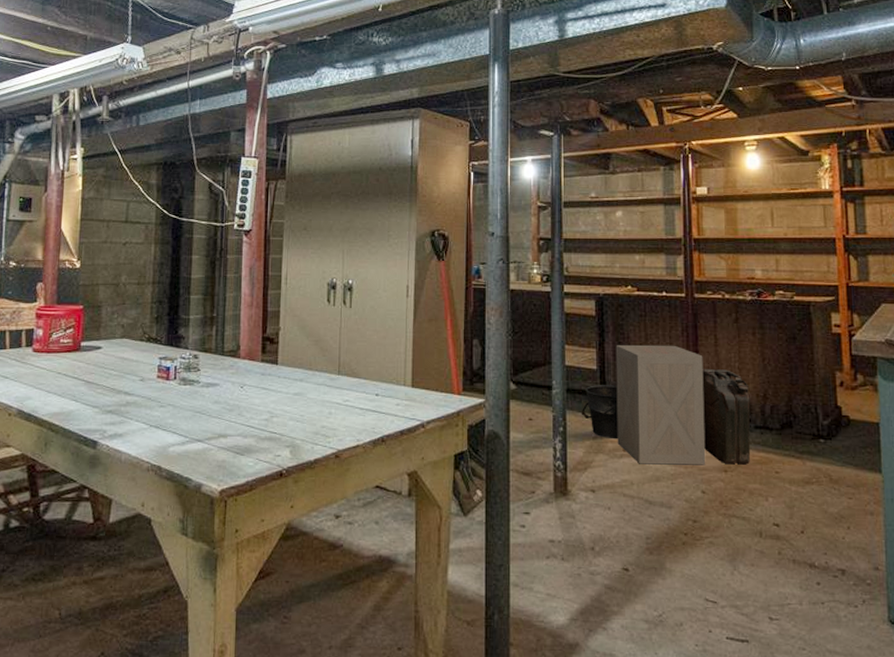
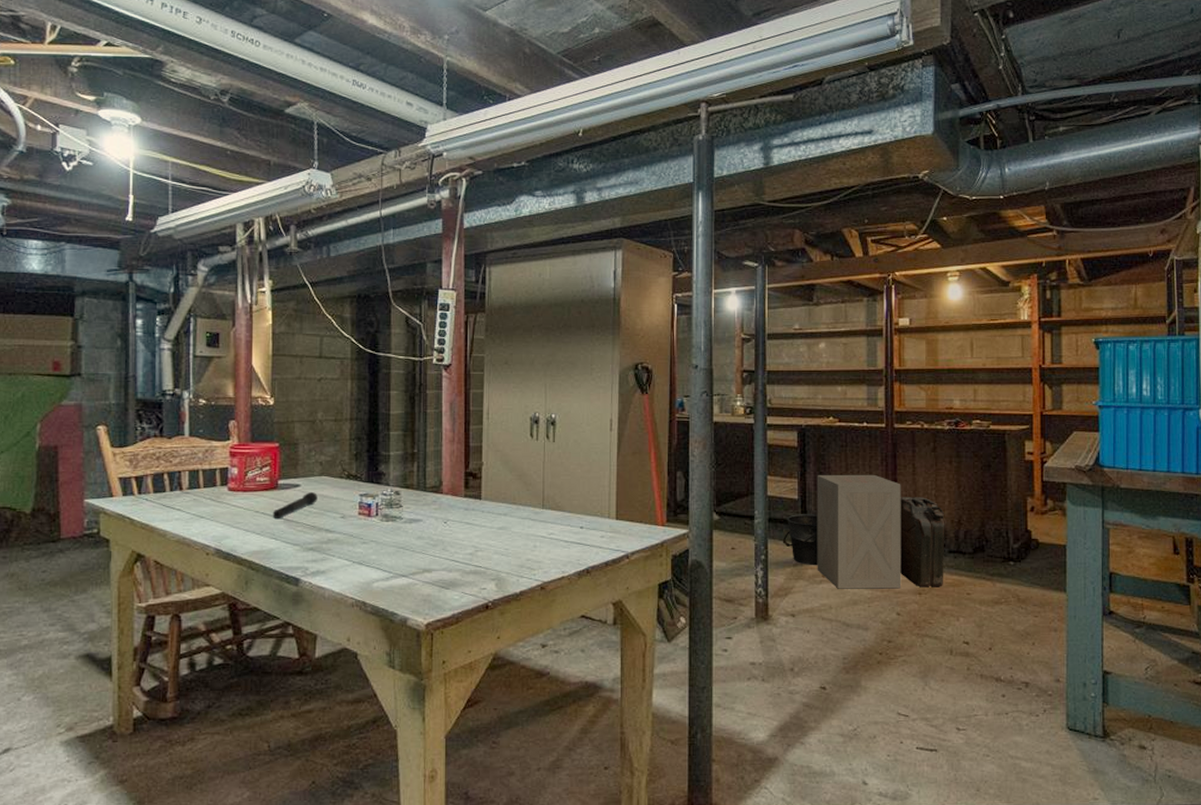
flashlight: none [74,355,118,381] -> present [272,492,318,520]

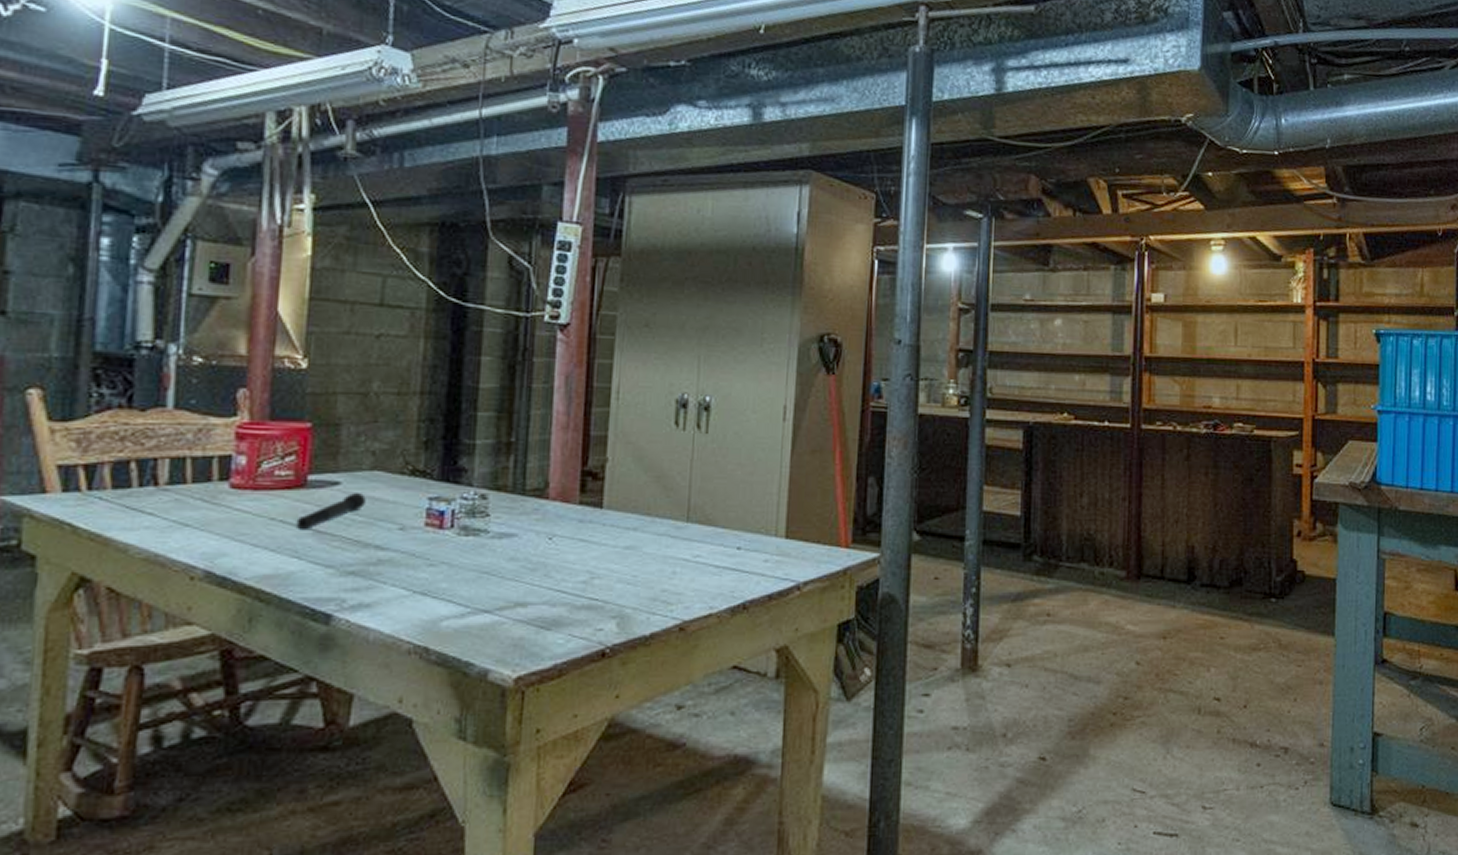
bucket: present [782,514,818,566] -> none [999,535,1045,602]
wooden crate: present [817,474,902,589] -> none [1040,485,1147,632]
jerry can: present [900,497,945,587] -> none [1142,516,1198,630]

